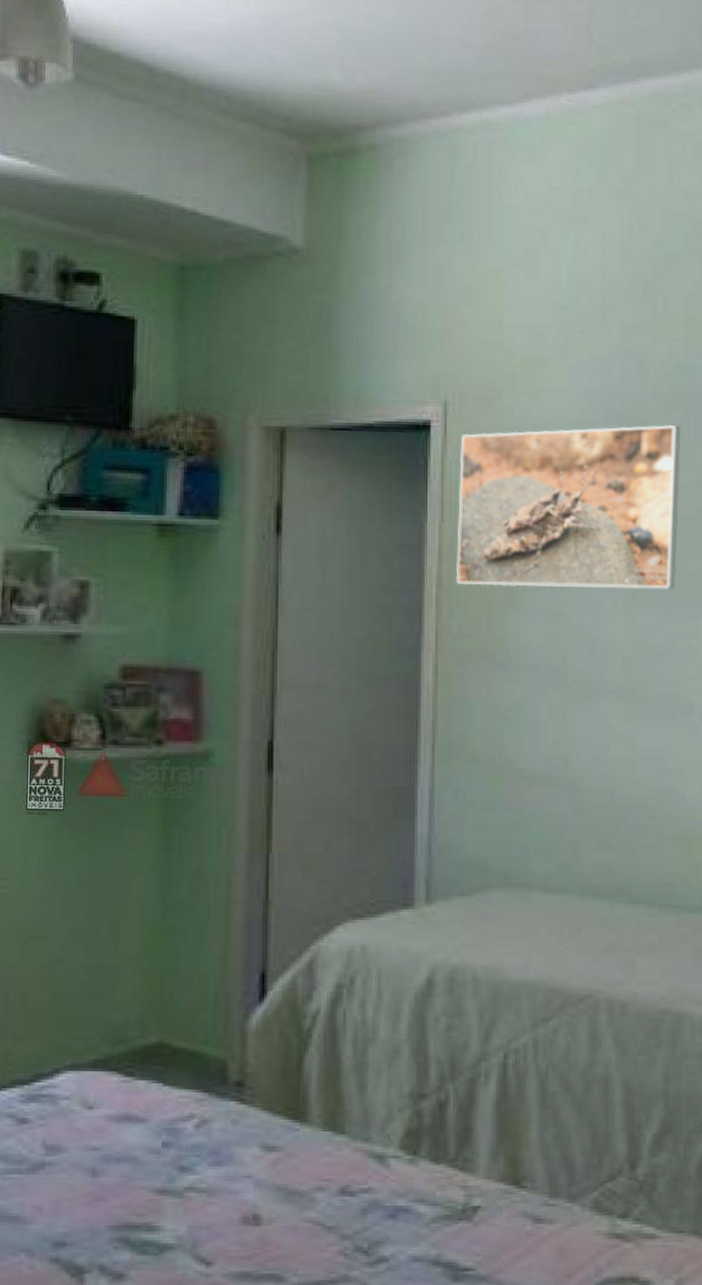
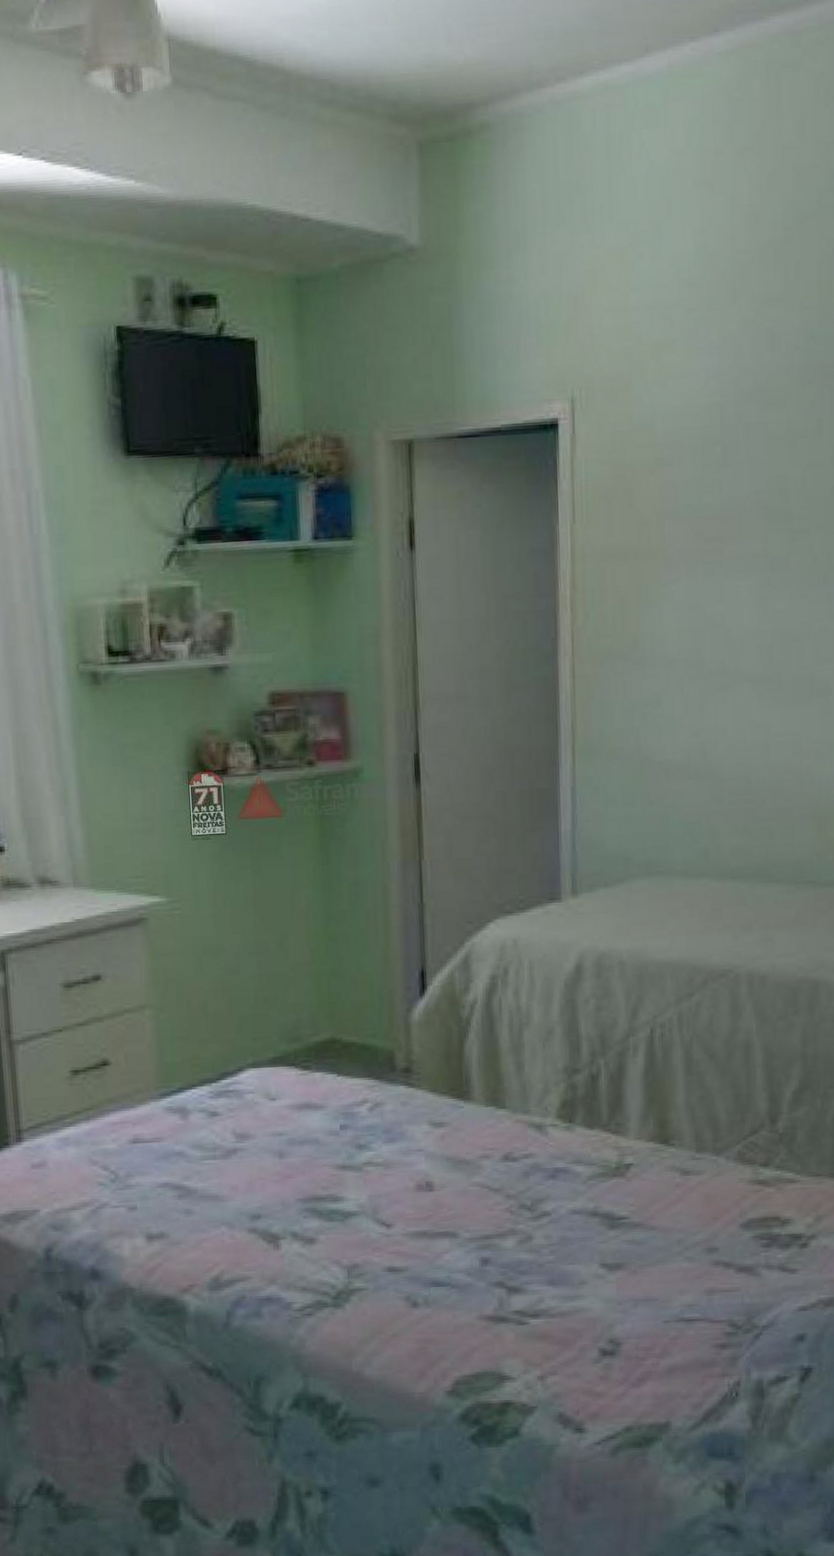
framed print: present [455,424,681,589] -> none [589,399,815,586]

